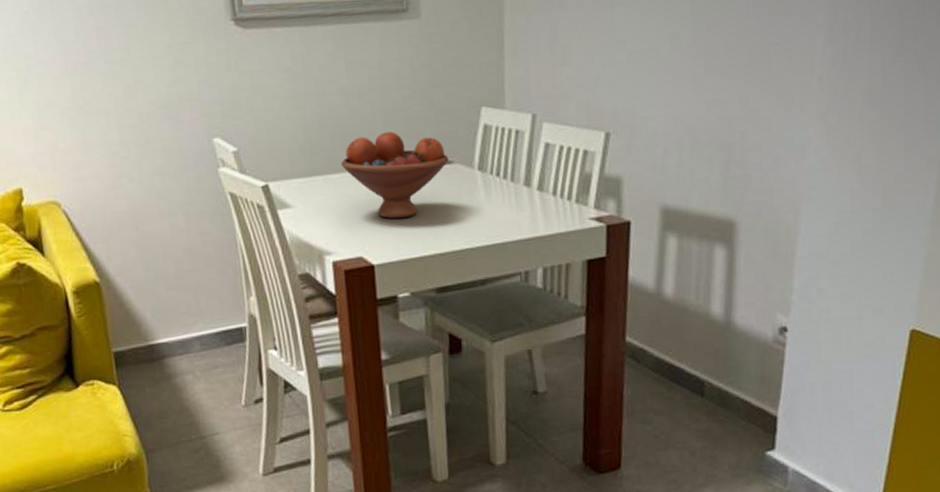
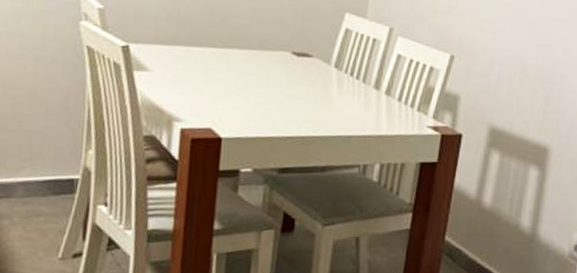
fruit bowl: present [341,132,449,219] -> none [206,17,309,99]

